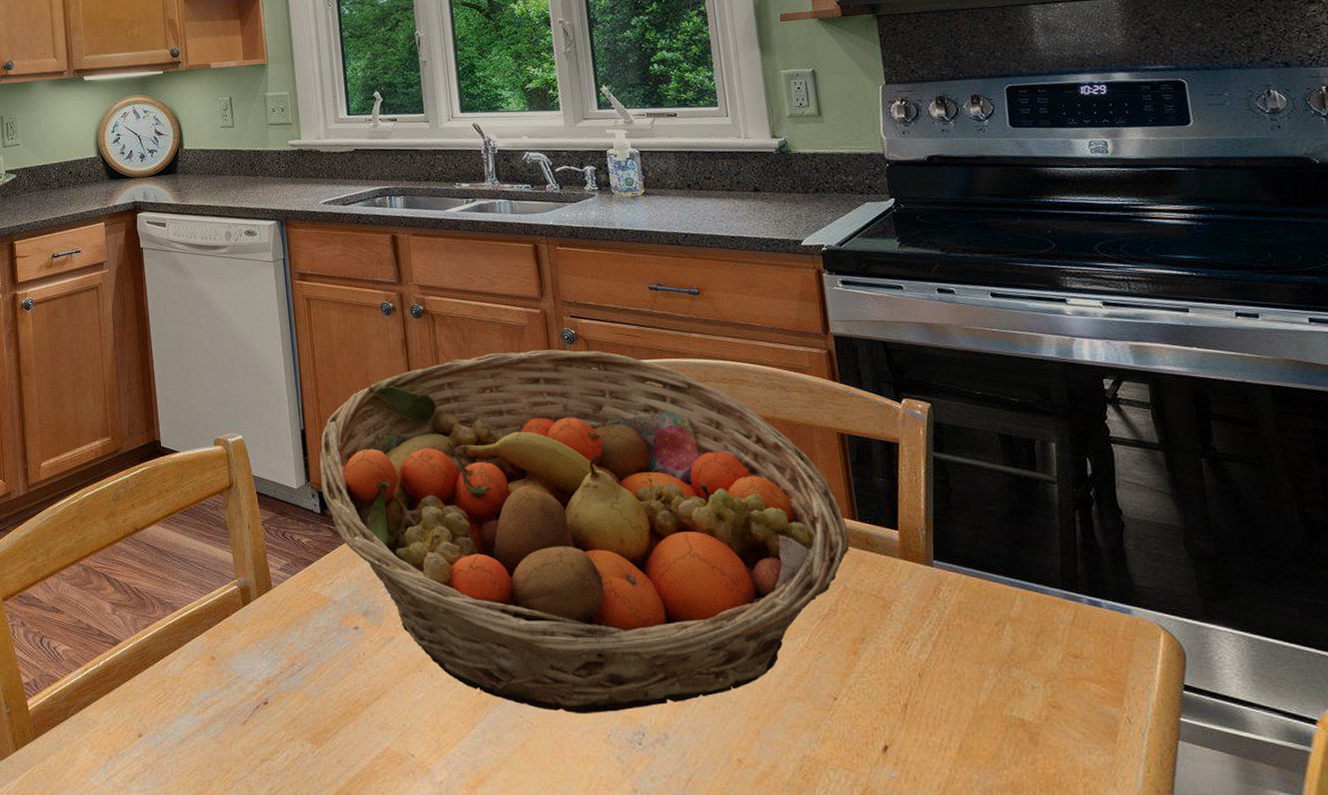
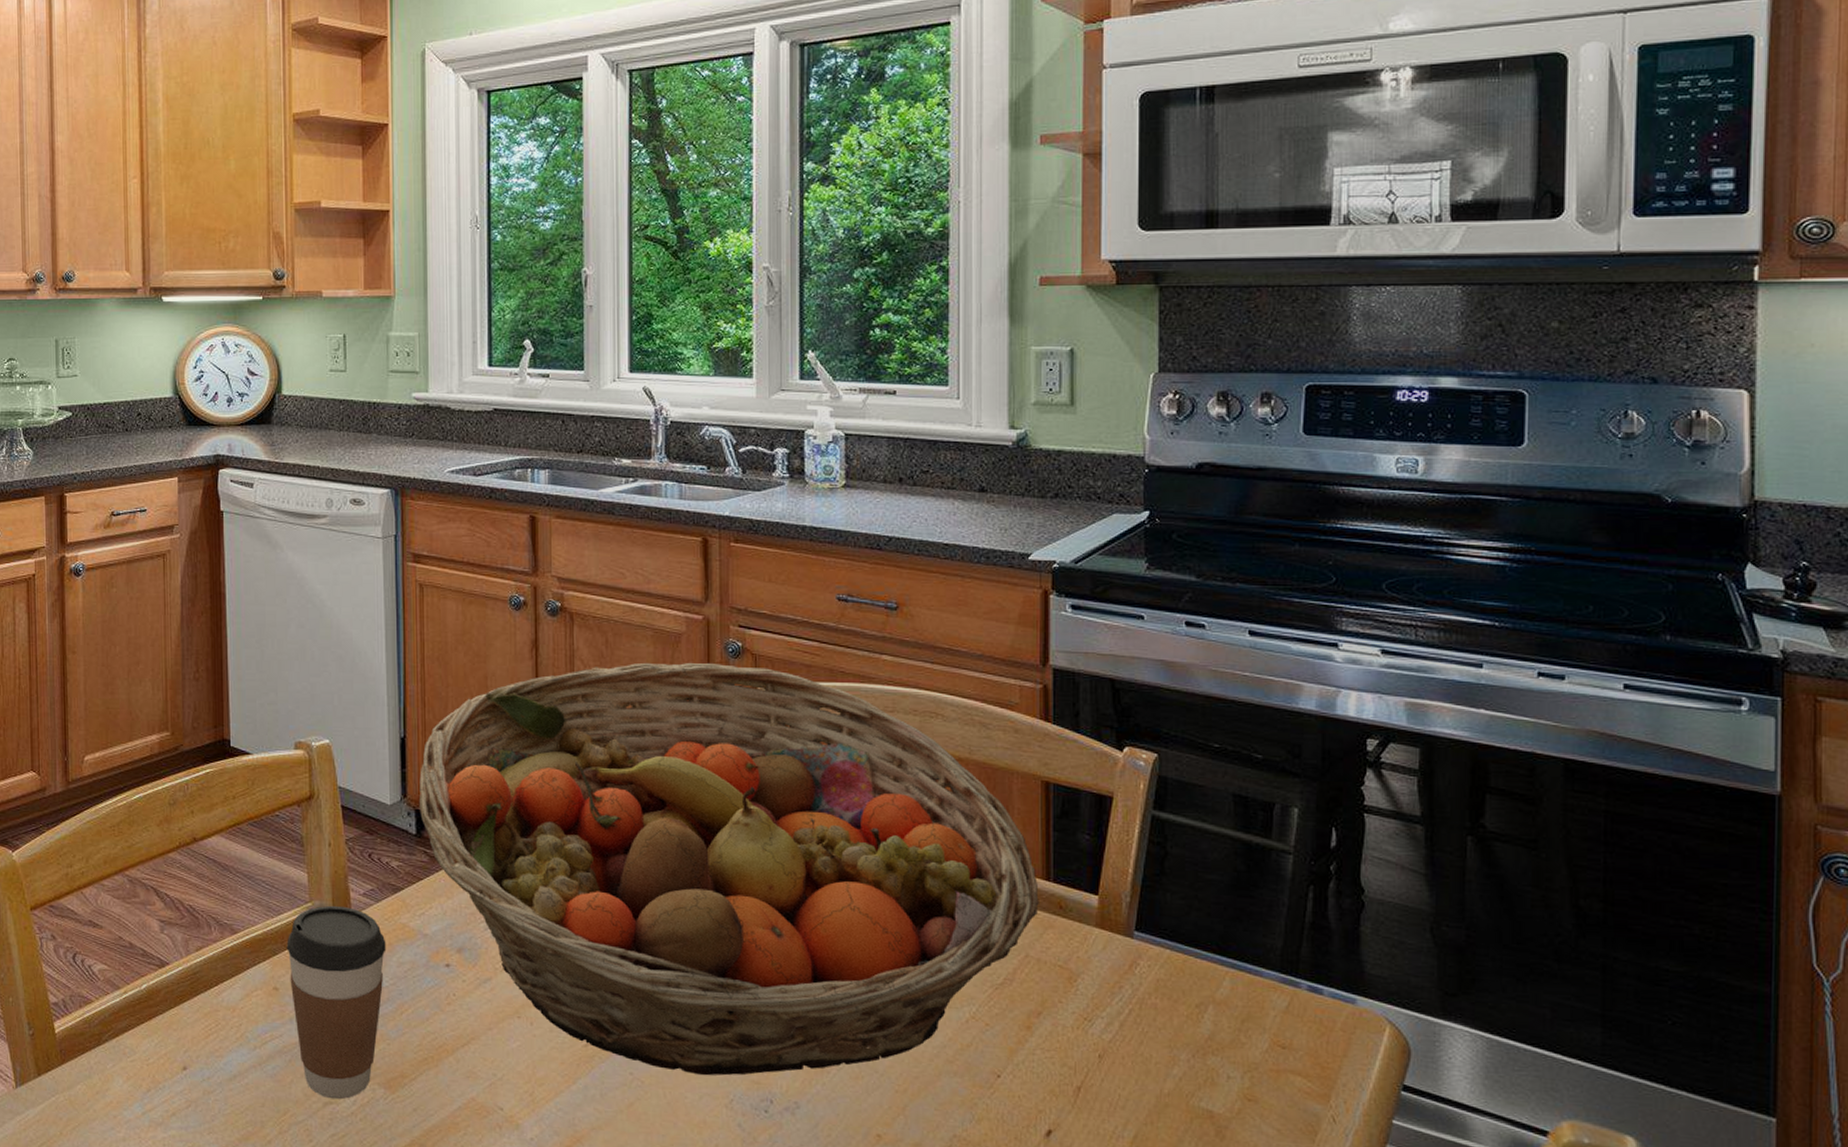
coffee cup: none [219,580,304,756] -> present [286,905,386,1100]

